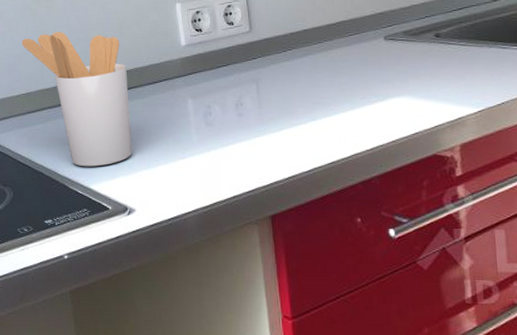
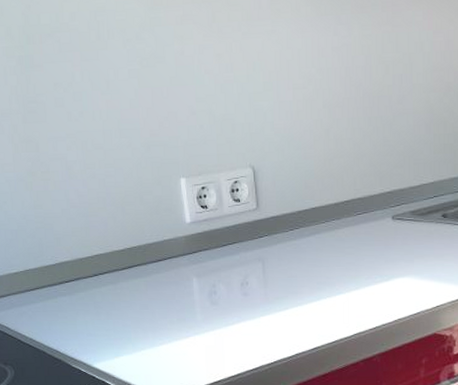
utensil holder: present [22,32,132,167] -> none [18,206,136,346]

